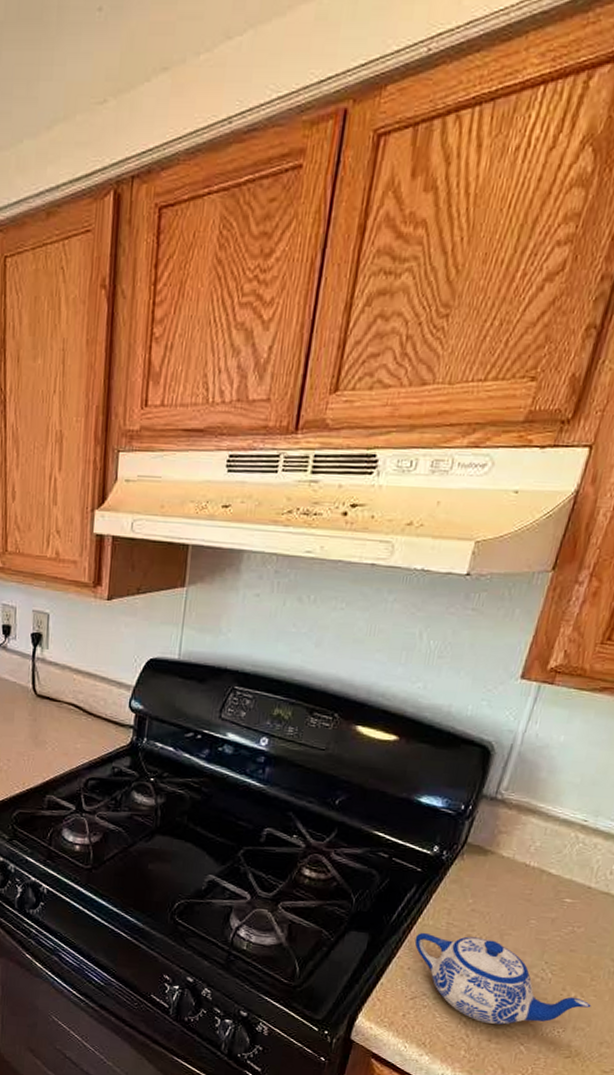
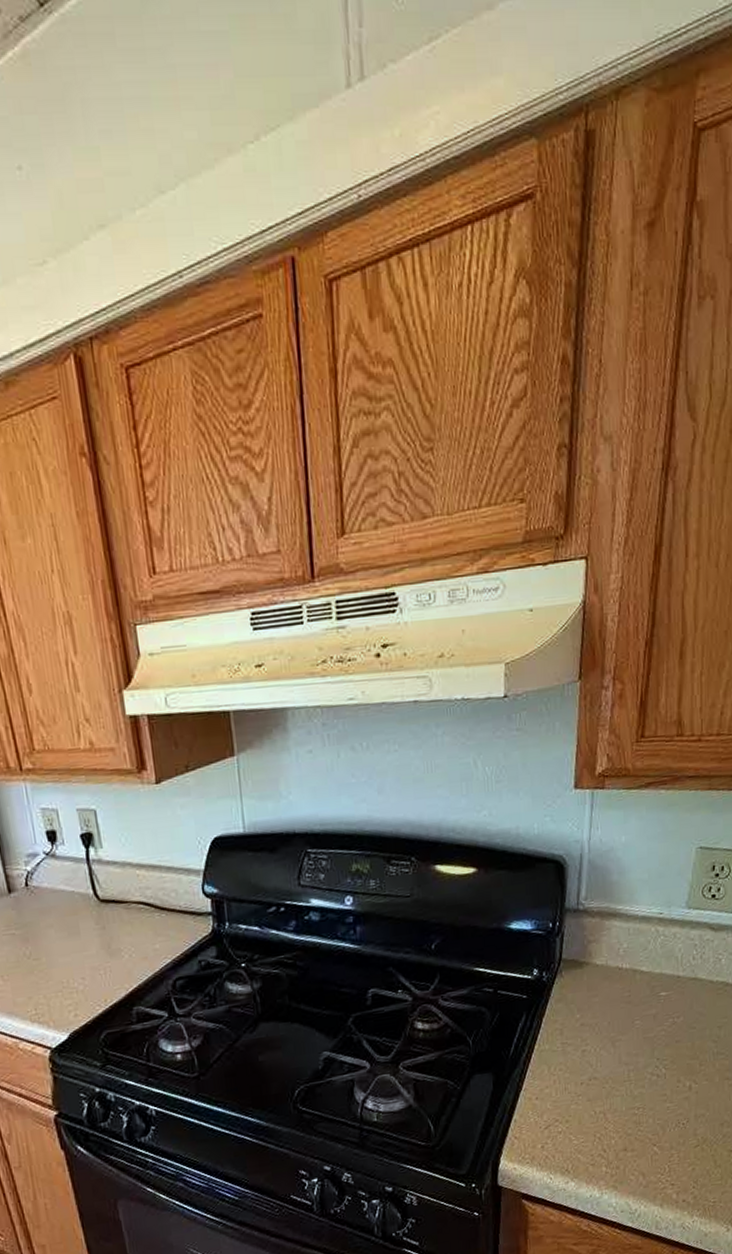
teapot: present [414,932,592,1025] -> none [536,1049,706,1134]

